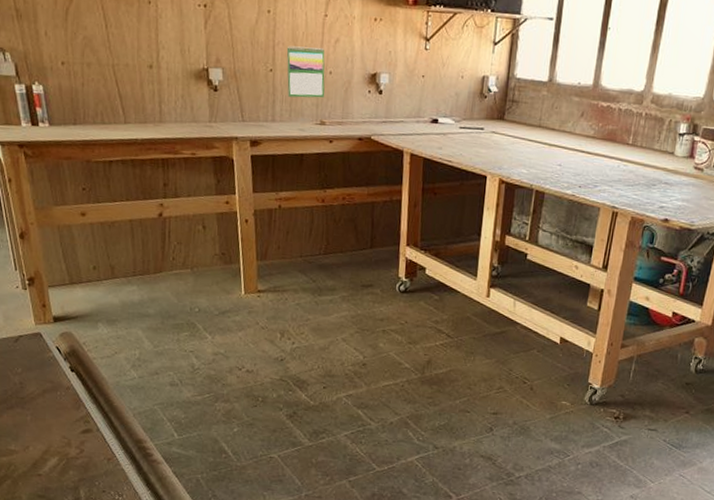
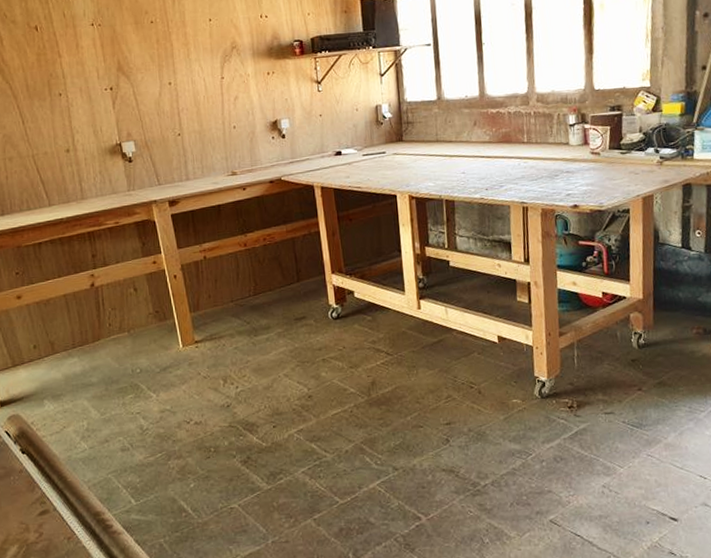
calendar: present [286,45,325,98] -> none [190,106,233,155]

